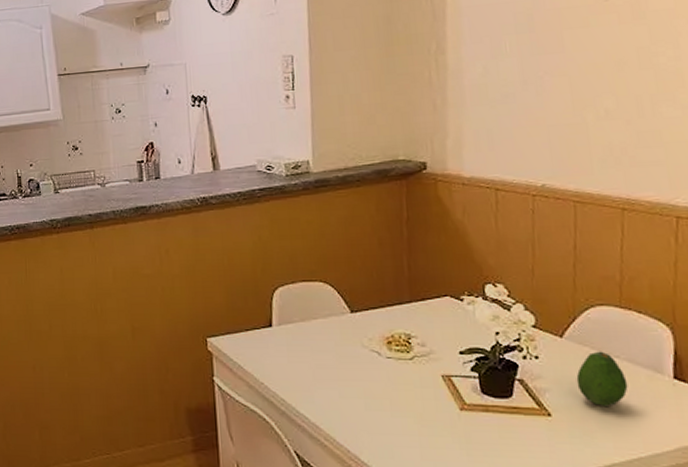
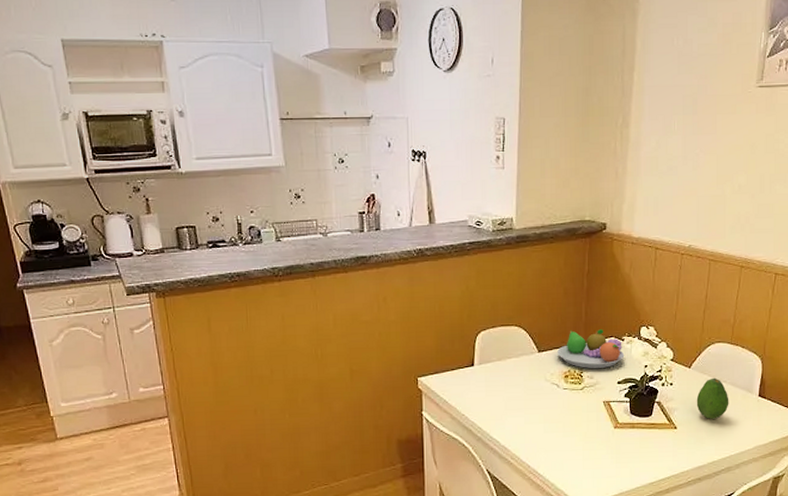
fruit bowl: none [375,286,466,334] -> present [557,329,625,368]

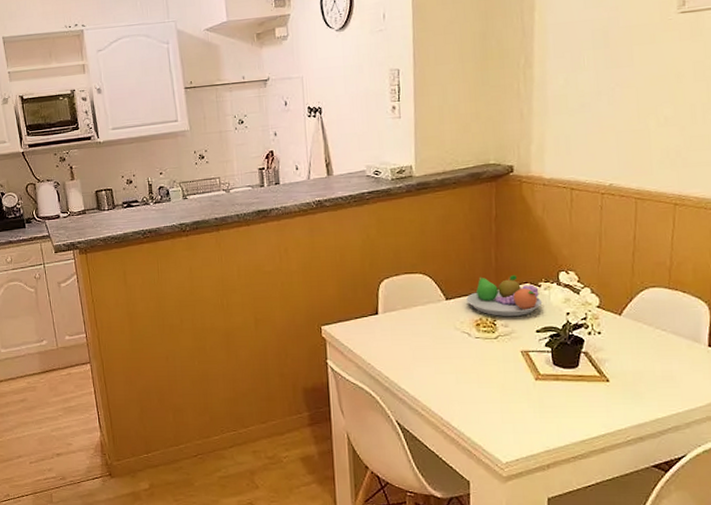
fruit: present [696,377,729,419] -> none [630,326,672,372]

